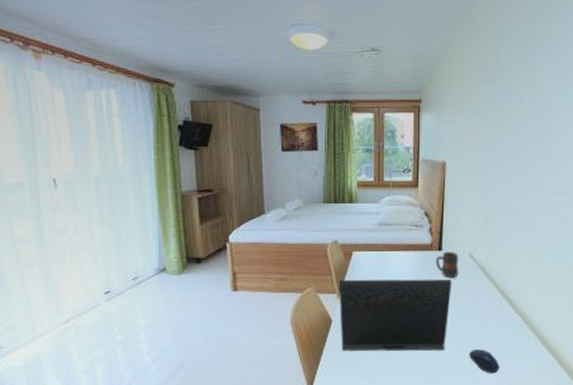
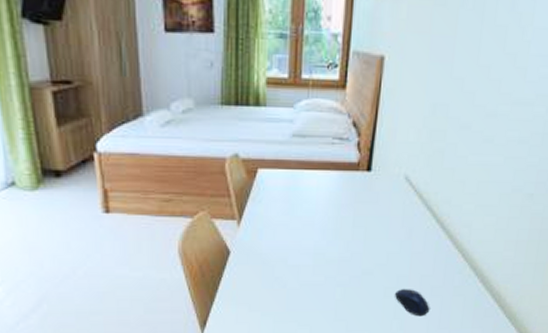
laptop: present [338,279,452,352] -> none [239,203,381,290]
mug: present [436,251,458,278] -> none [362,173,392,205]

